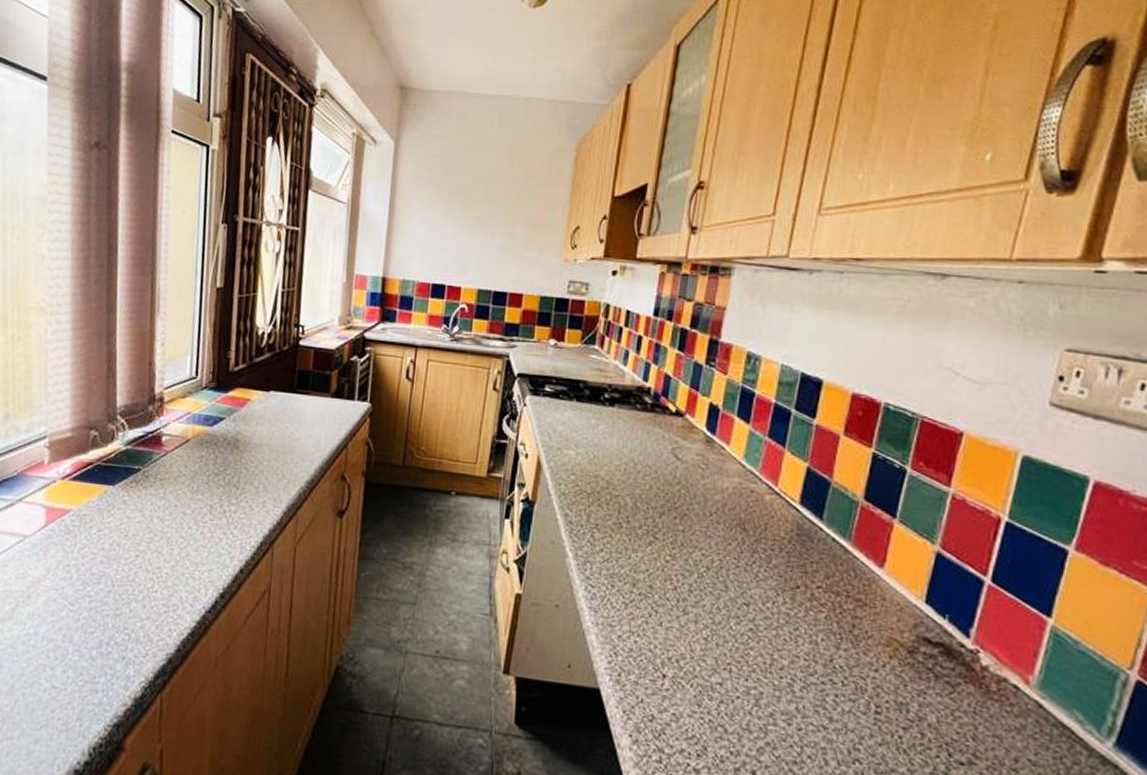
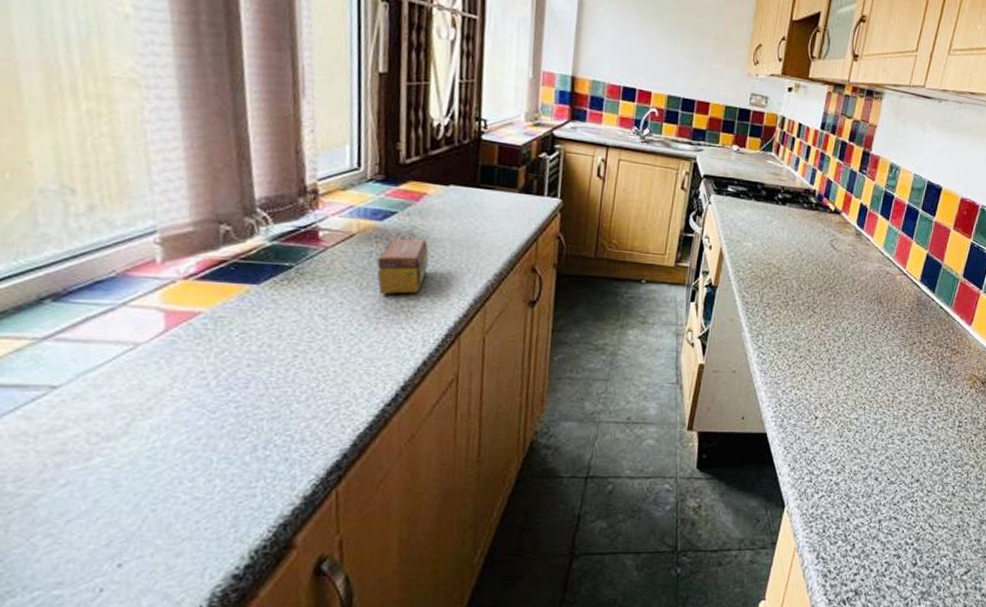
tea box: none [206,443,250,499] -> present [377,238,429,294]

